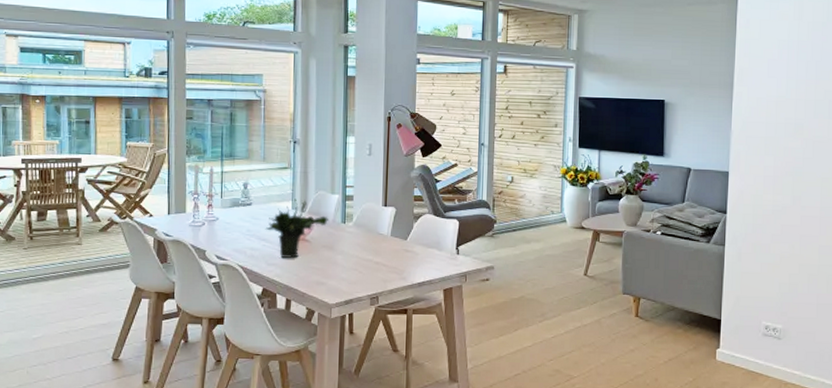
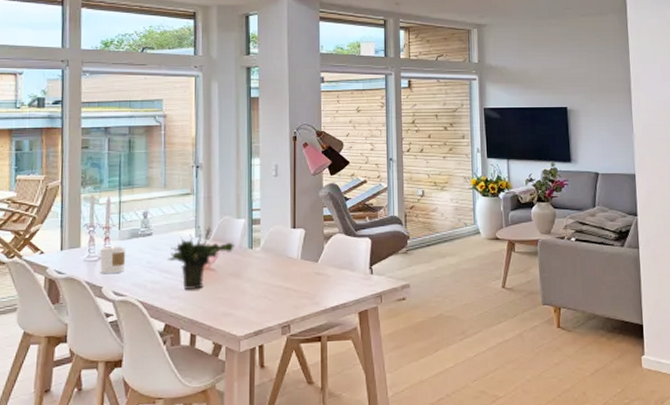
candle: none [203,210,228,239] -> present [99,242,126,274]

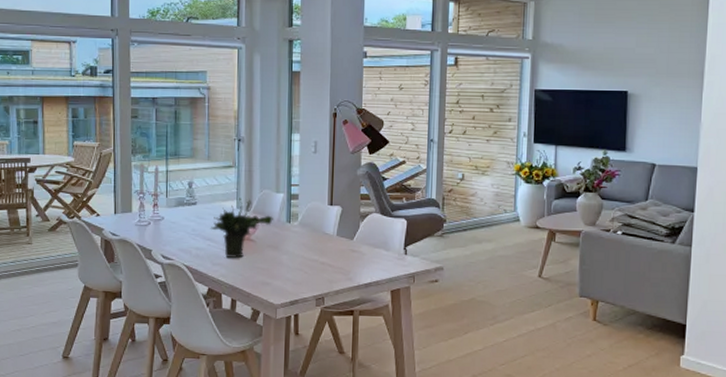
candle: present [99,242,126,274] -> none [149,209,173,239]

